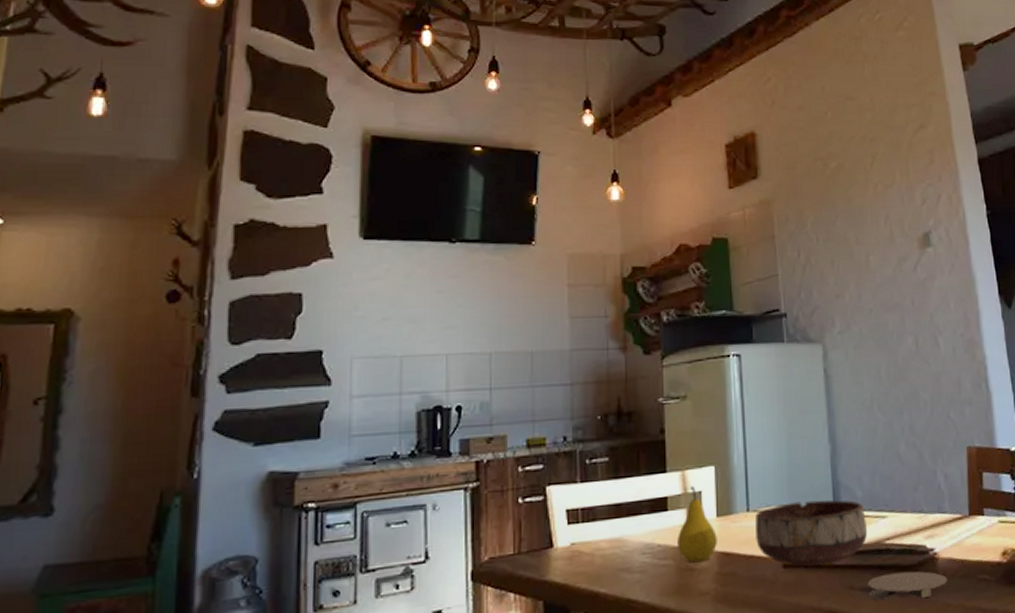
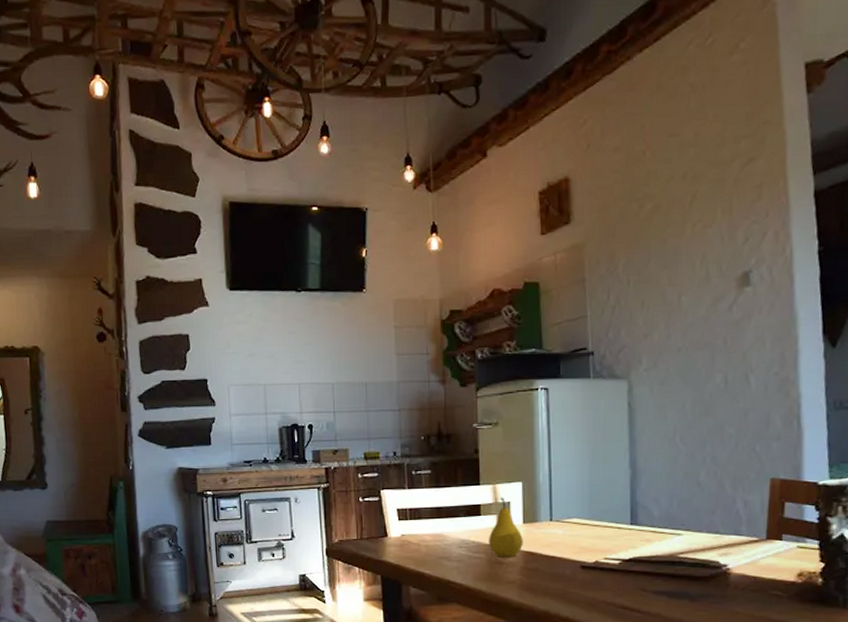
bowl: present [755,500,867,567] -> none [557,516,662,569]
coaster: present [867,571,947,601] -> none [659,582,738,604]

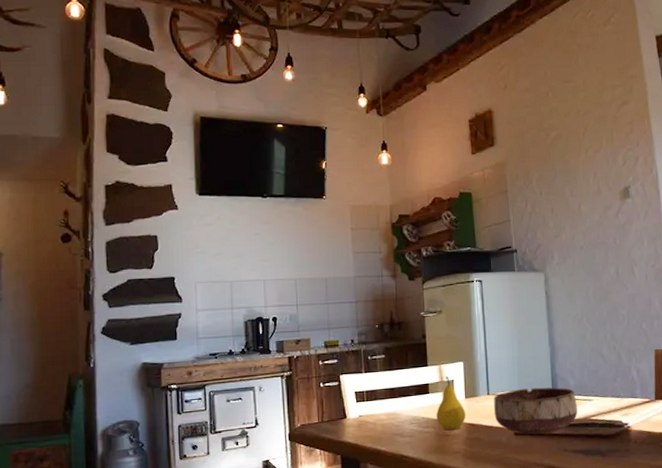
bowl: none [557,516,662,569] -> present [494,387,577,435]

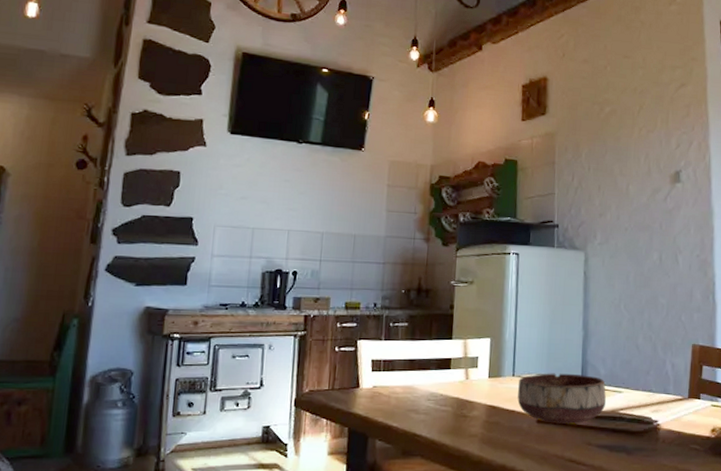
fruit: present [436,376,466,431] -> none [456,351,487,411]

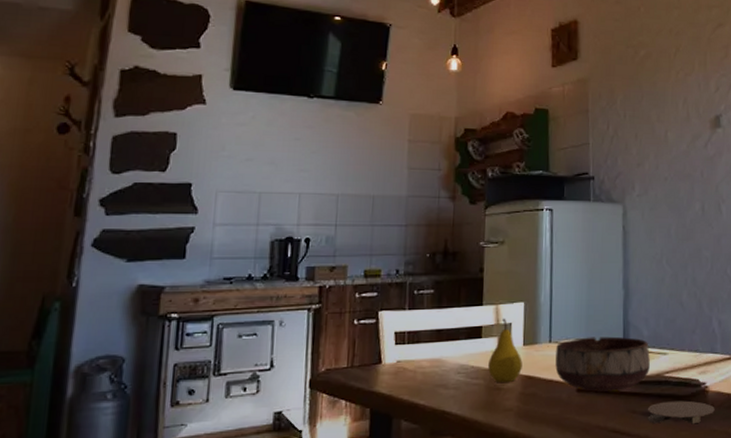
fruit: none [456,351,487,411] -> present [488,318,522,383]
coaster: none [602,436,666,457] -> present [647,400,715,424]

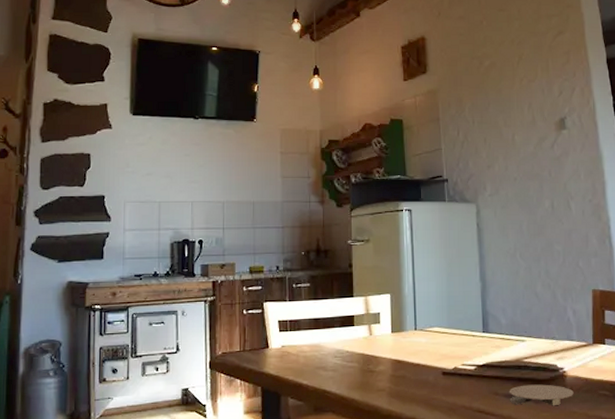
fruit: present [488,318,522,383] -> none [361,308,392,366]
bowl: present [555,336,650,392] -> none [421,324,509,375]

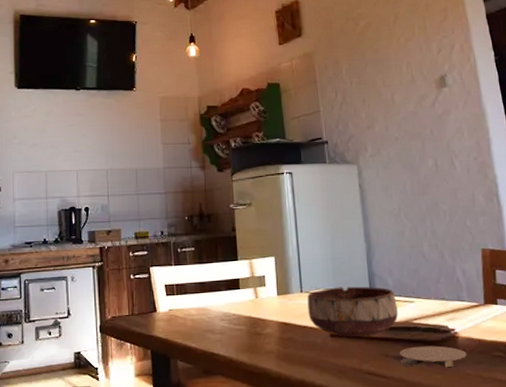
bowl: none [421,324,509,375] -> present [307,286,398,337]

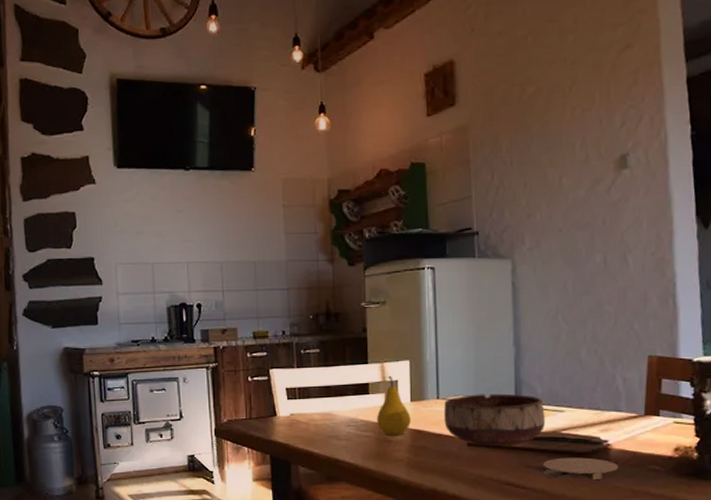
fruit: none [248,271,278,329] -> present [377,375,411,436]

